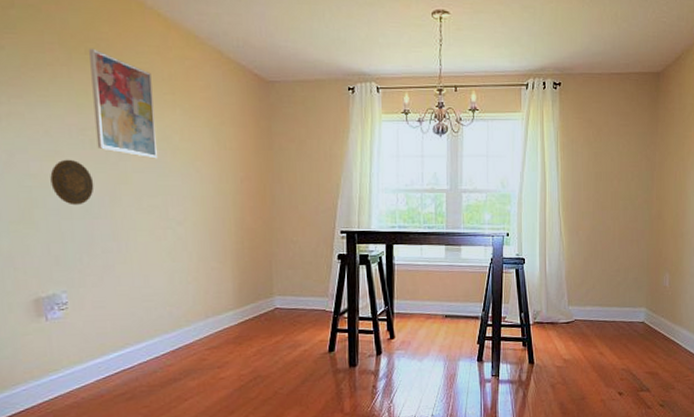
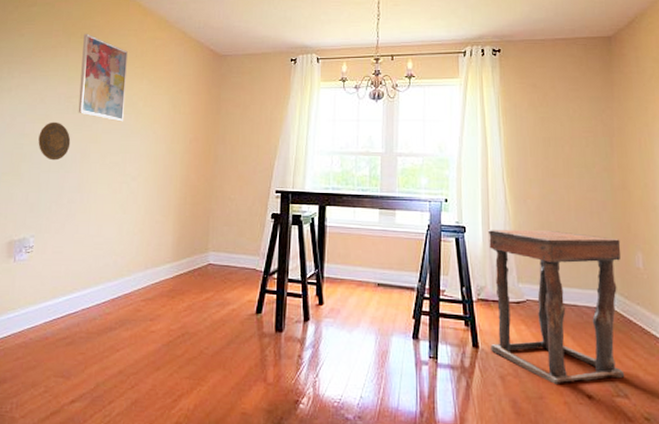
side table: none [544,258,653,387] -> present [487,230,625,384]

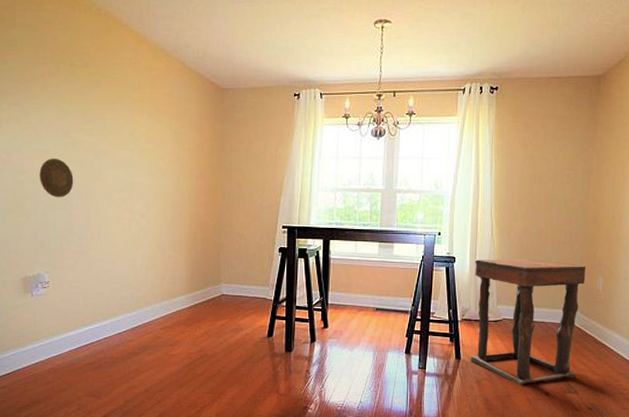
wall art: present [78,33,128,122] -> none [74,61,126,158]

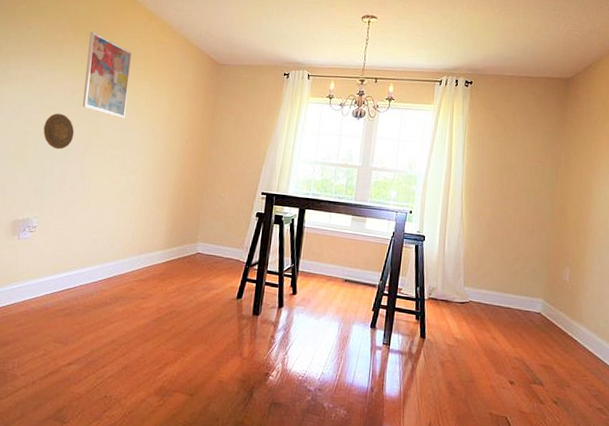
wall art: none [74,61,126,158] -> present [82,31,132,119]
side table: present [470,260,586,385] -> none [435,240,553,371]

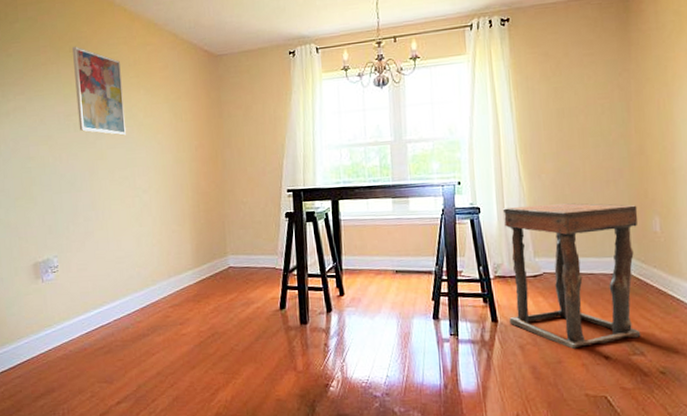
decorative plate: present [43,113,75,150] -> none [44,142,78,181]
side table: none [435,240,553,371] -> present [502,203,641,349]

